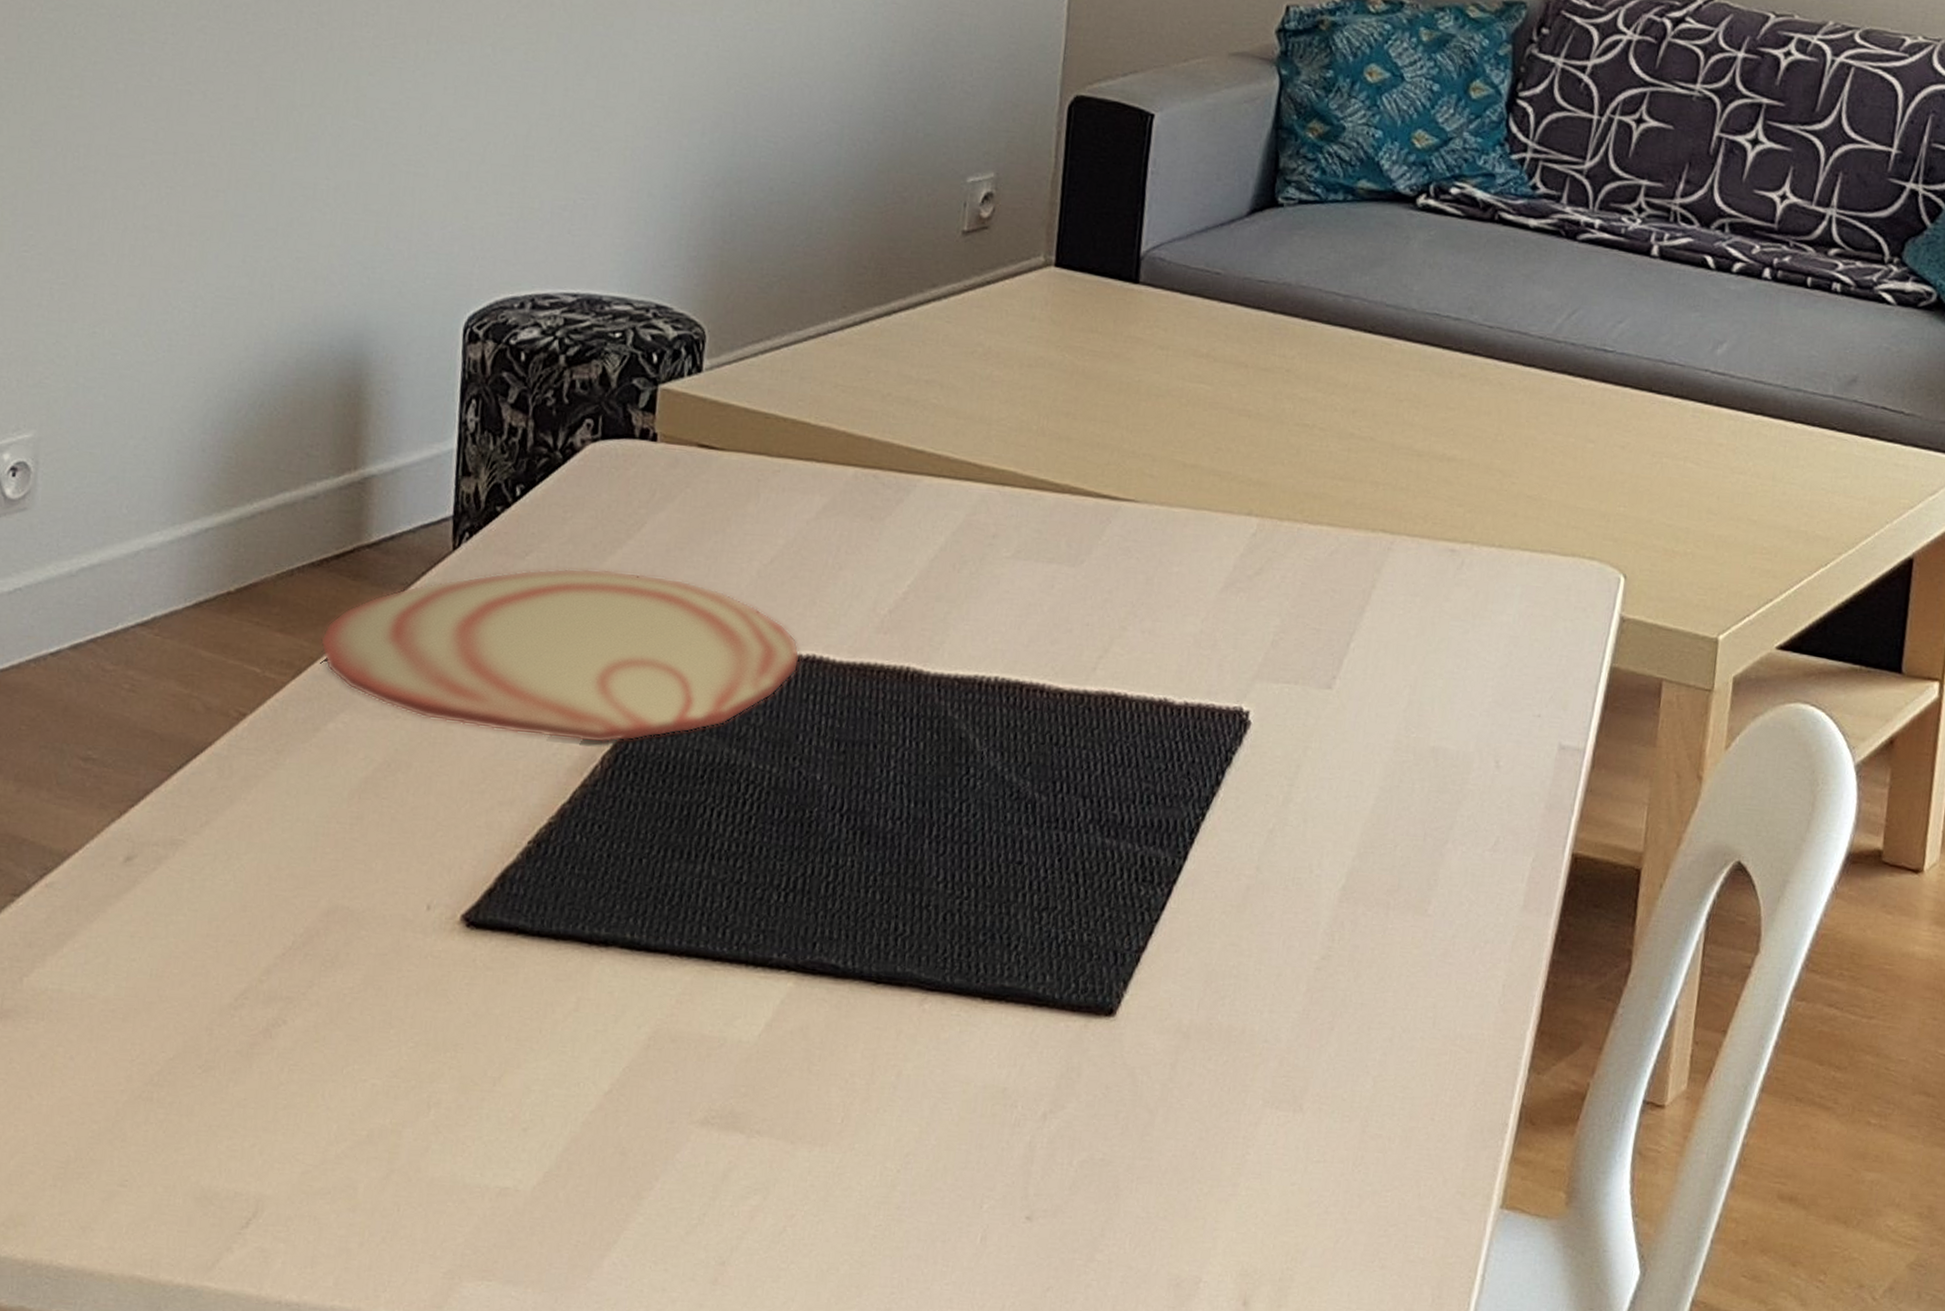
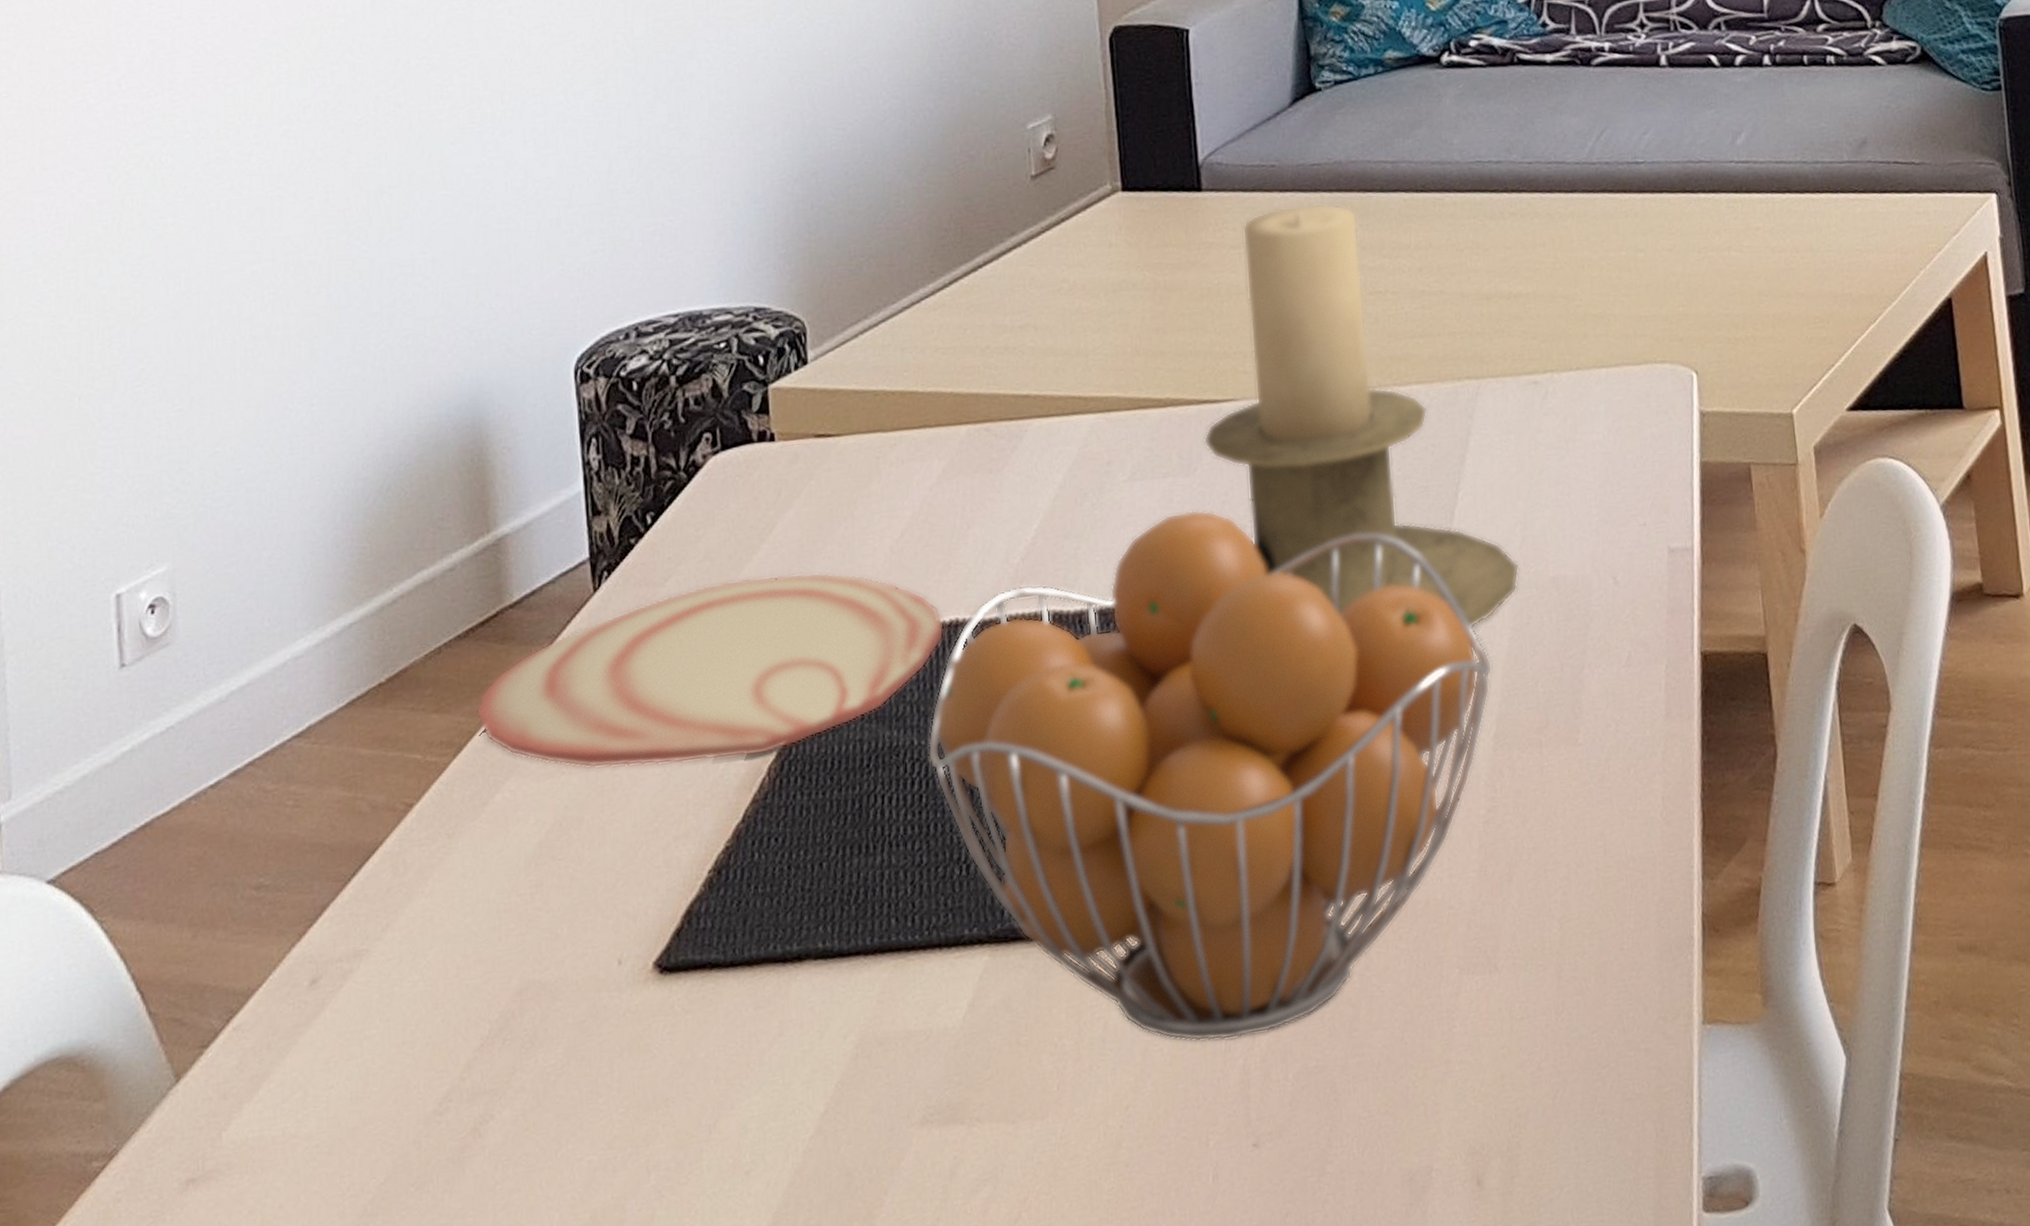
fruit basket: none [763,599,1354,1117] -> present [927,509,1493,1042]
candle holder: none [1096,318,1400,779] -> present [1204,203,1520,628]

